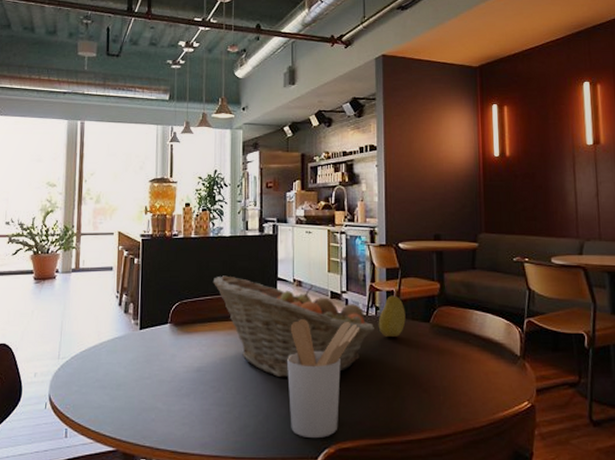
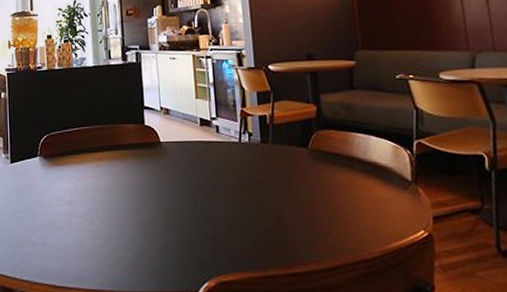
fruit basket: present [212,275,374,378] -> none [79,106,249,209]
utensil holder: present [287,319,360,439] -> none [160,148,234,272]
fruit: present [378,295,406,338] -> none [252,120,282,165]

